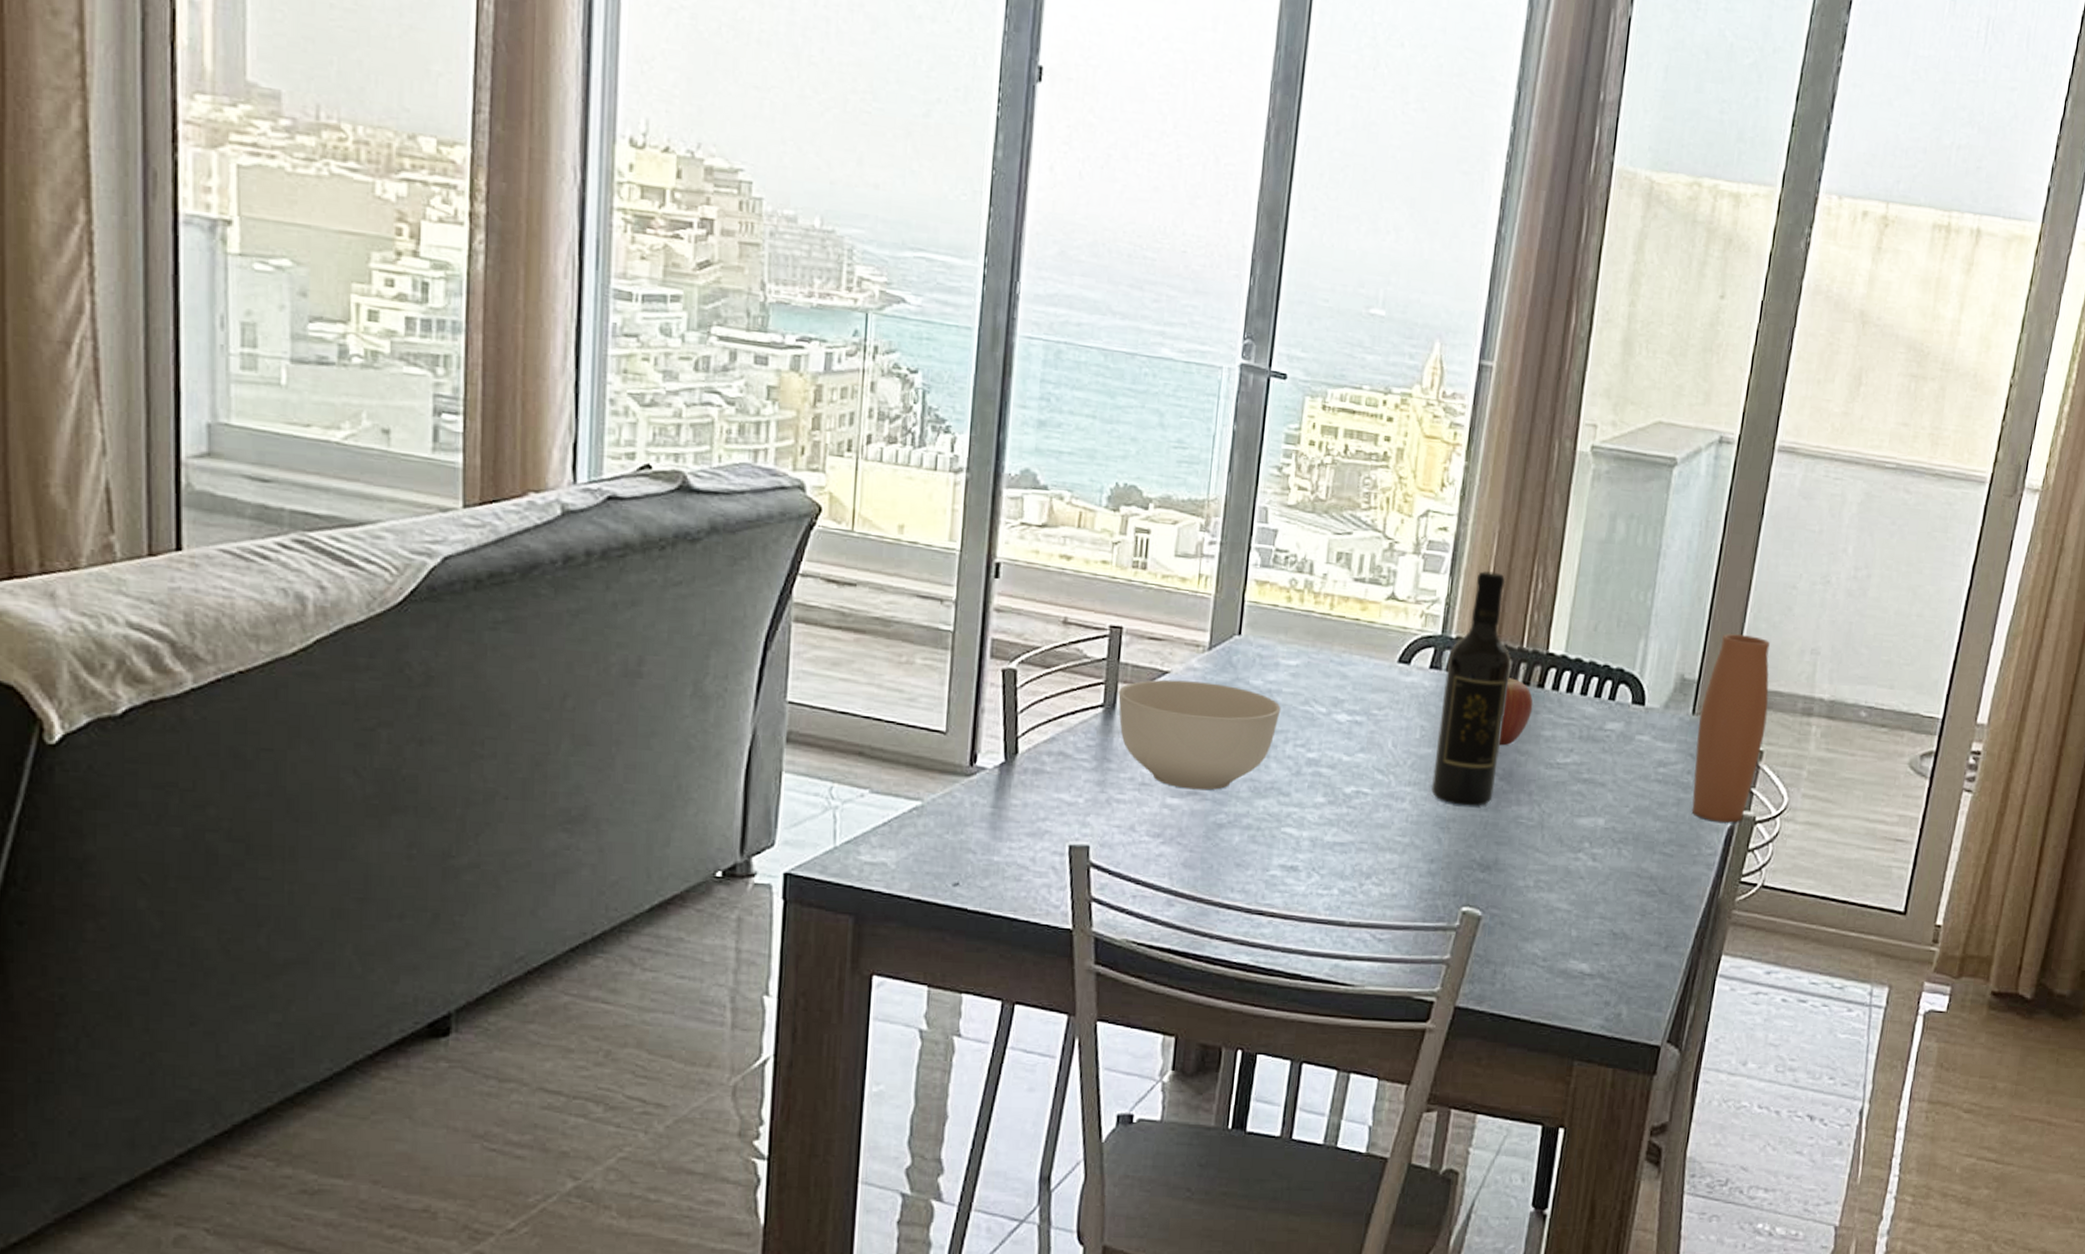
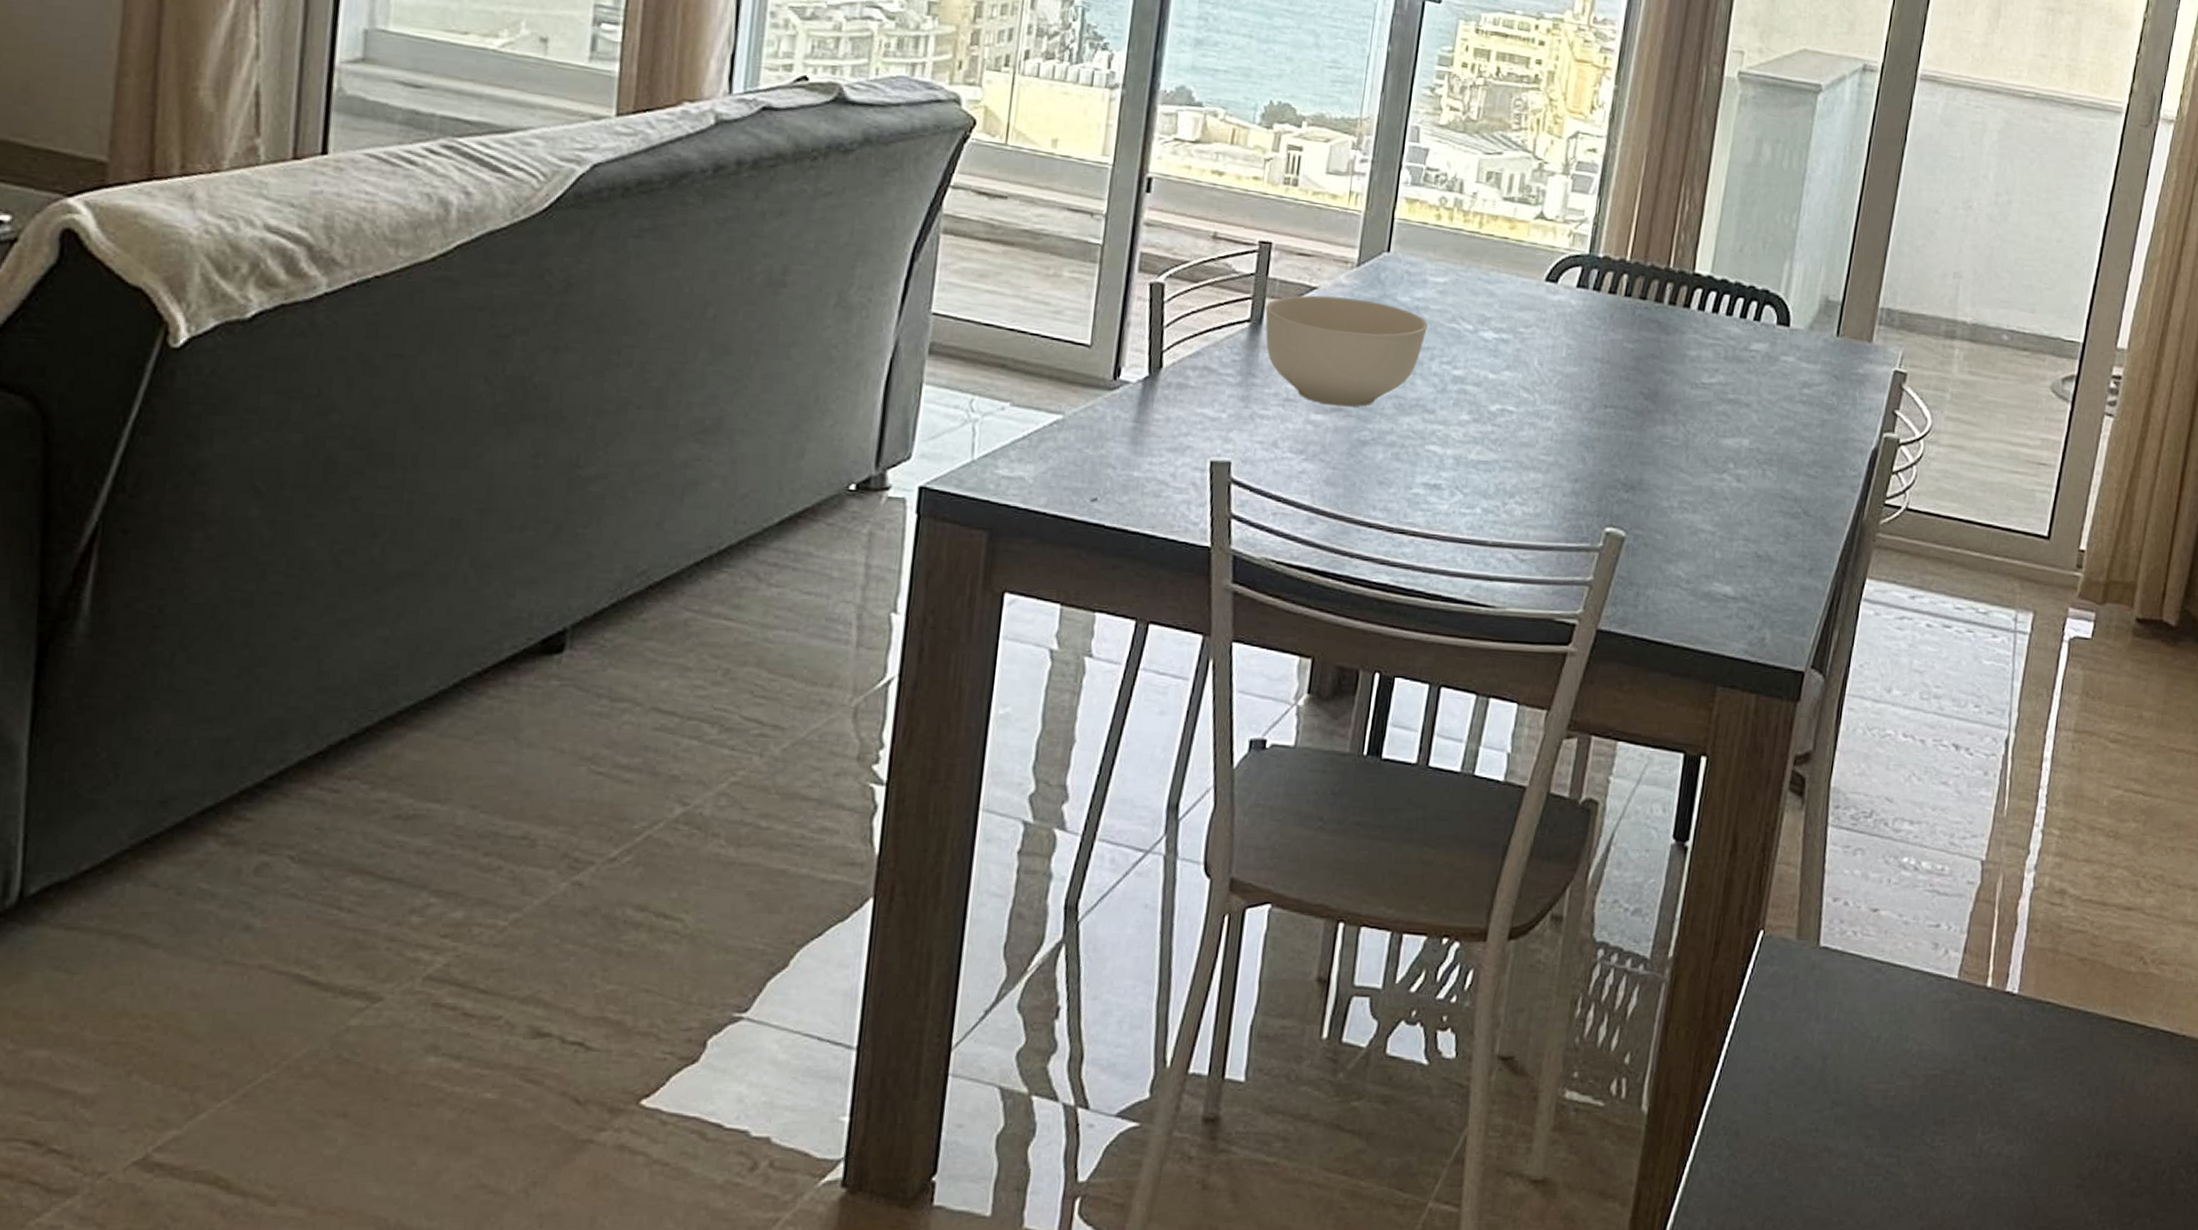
wine bottle: present [1431,571,1512,806] -> none [1576,192,1658,426]
fruit: present [1498,678,1534,746] -> none [1644,297,1679,365]
vase: present [1691,633,1770,823] -> none [1836,256,1913,445]

